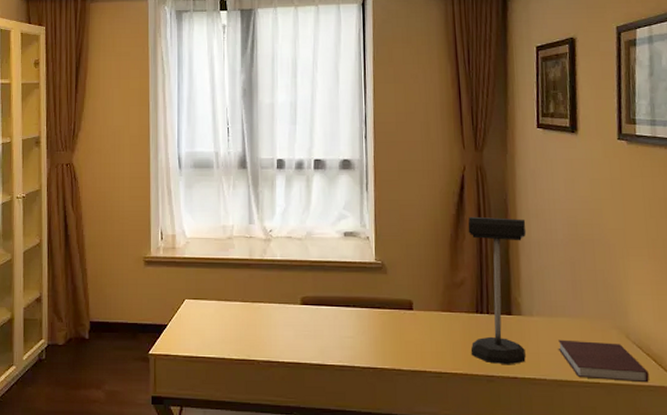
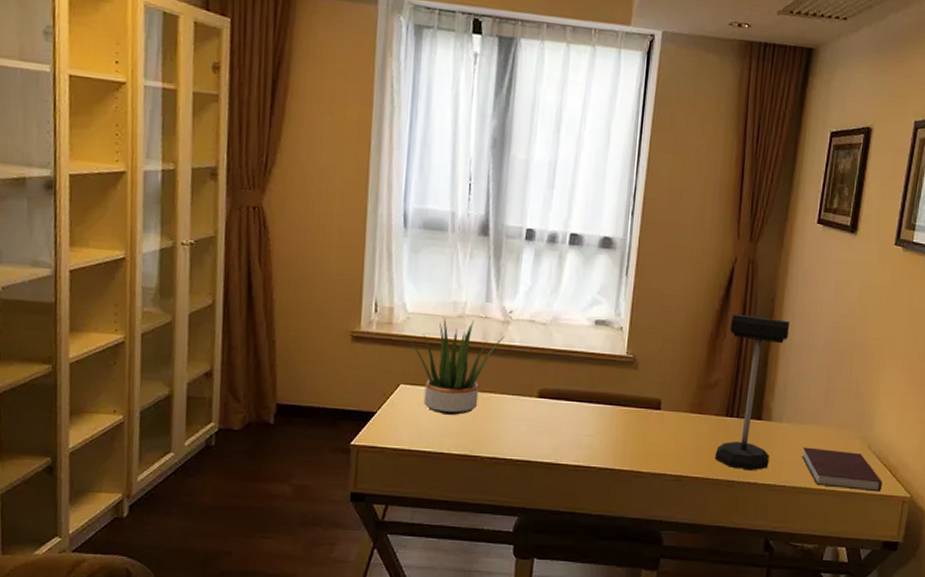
potted plant: none [186,240,268,325] -> present [404,318,505,416]

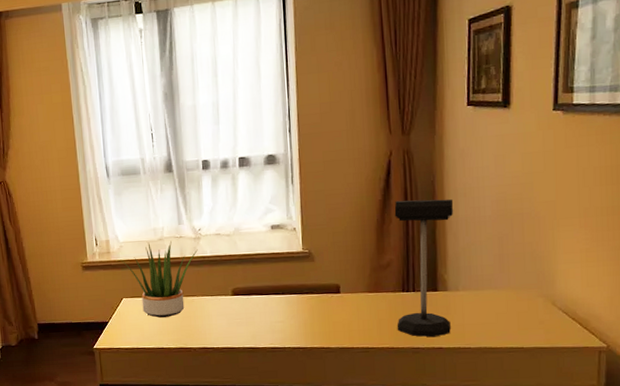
notebook: present [801,447,882,492] -> none [483,310,574,345]

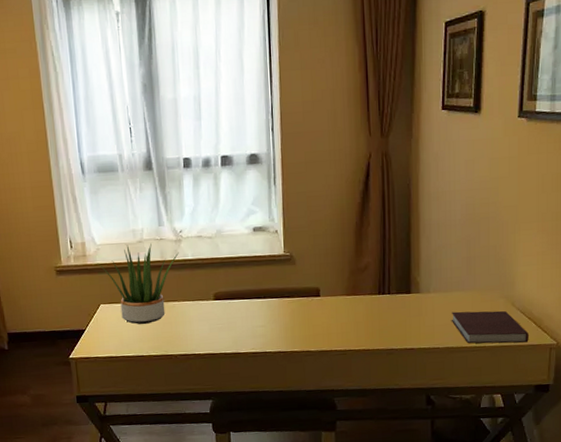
desk lamp: present [394,199,454,337] -> none [372,202,427,339]
notebook: none [483,310,574,345] -> present [451,310,529,344]

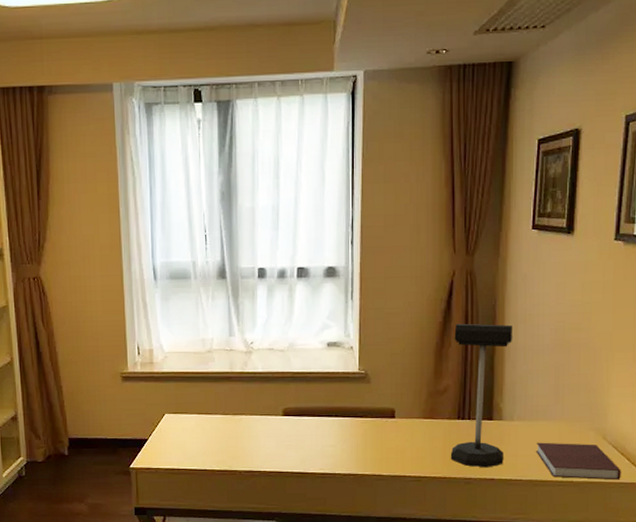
potted plant: present [97,243,179,325] -> none [164,353,249,438]
desk lamp: none [372,202,427,339] -> present [450,323,513,468]

